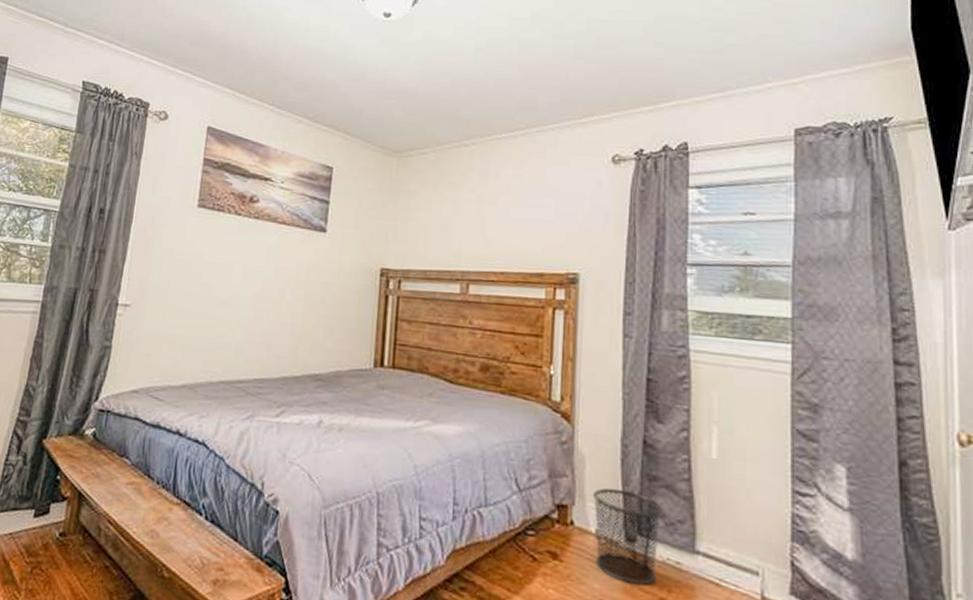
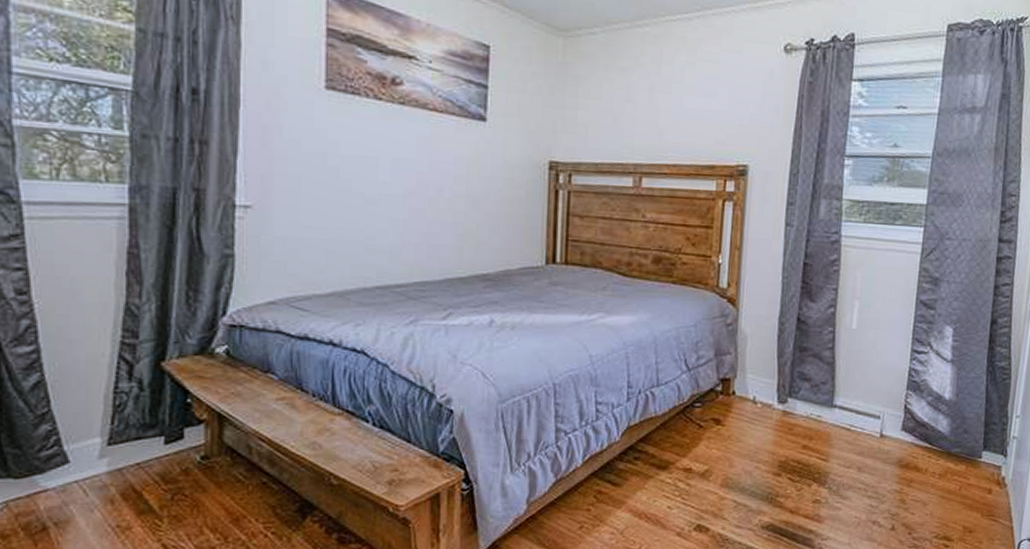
waste bin: present [594,488,663,585] -> none [753,360,810,436]

